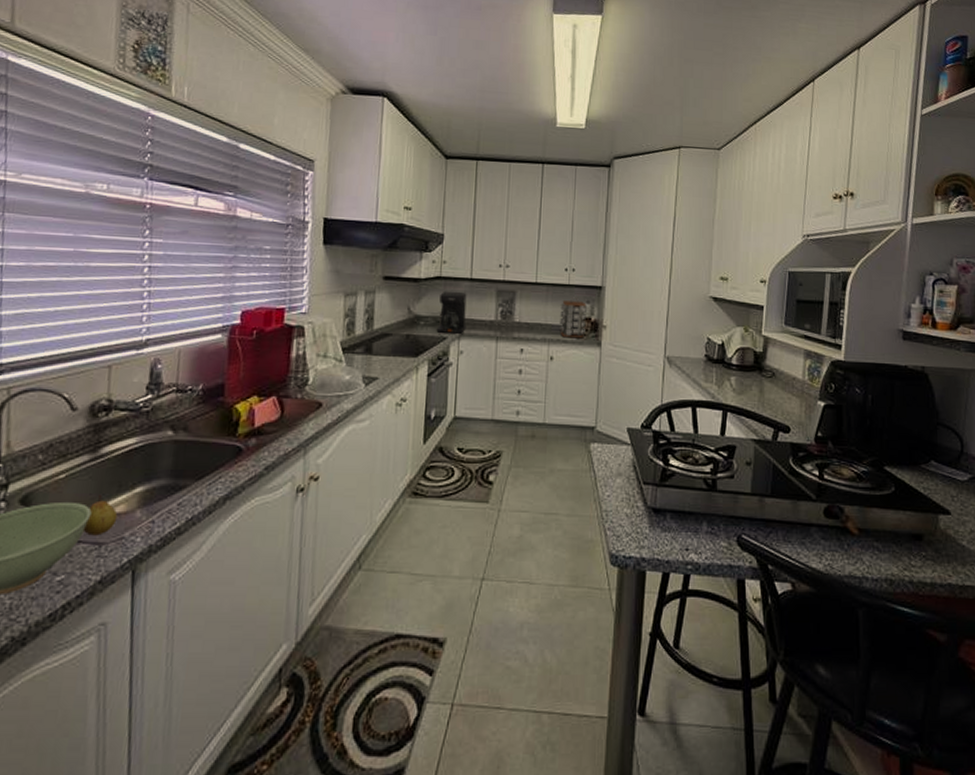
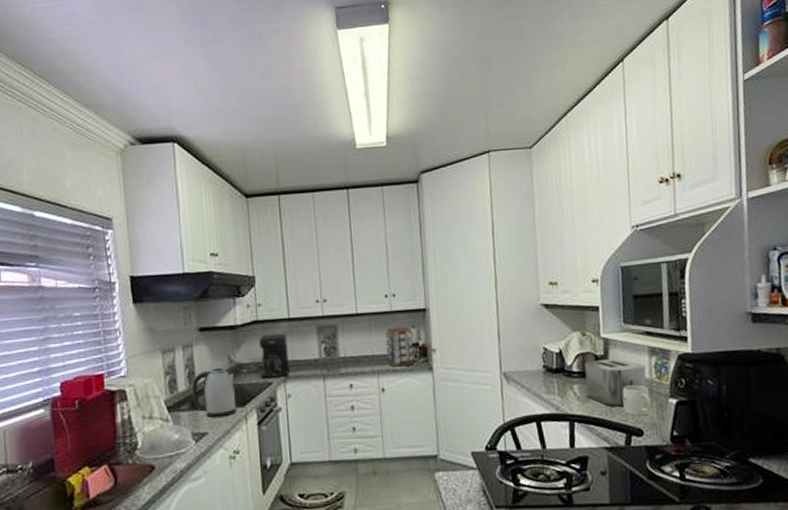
kettle: none [368,316,411,365] -> present [192,367,237,419]
toaster: none [742,355,800,403] -> present [584,358,647,407]
mug: none [775,384,801,414] -> present [622,385,652,416]

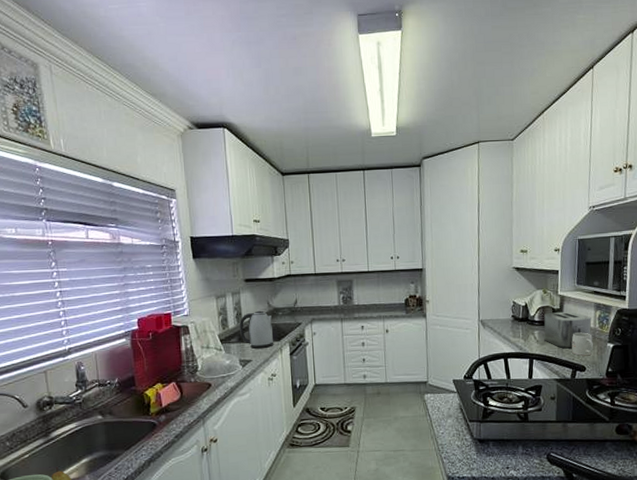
coffee maker: present [259,333,291,379] -> none [292,285,316,320]
spice rack: present [385,323,415,367] -> none [390,280,413,314]

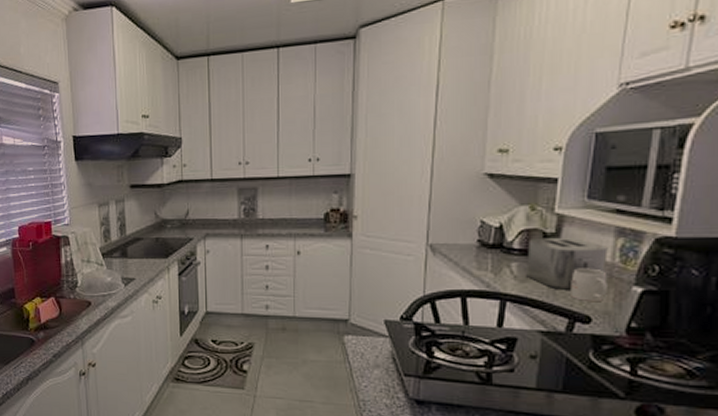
kettle: present [239,310,274,349] -> none [123,222,161,267]

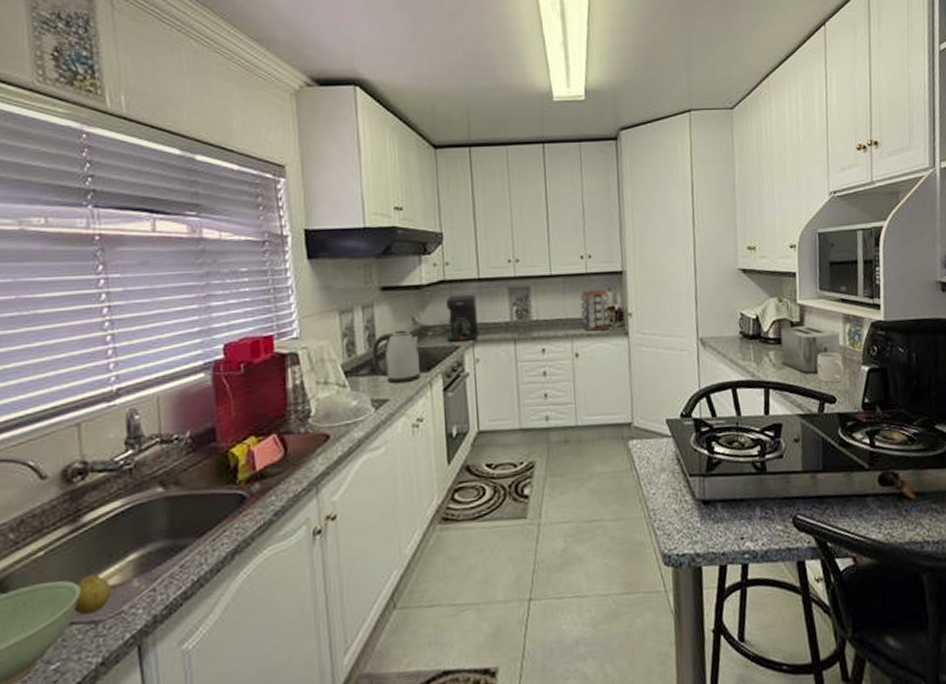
kettle: none [123,222,161,267] -> present [372,330,421,384]
coffee maker: none [182,193,211,234] -> present [446,294,480,342]
spice rack: none [304,188,334,231] -> present [580,286,610,331]

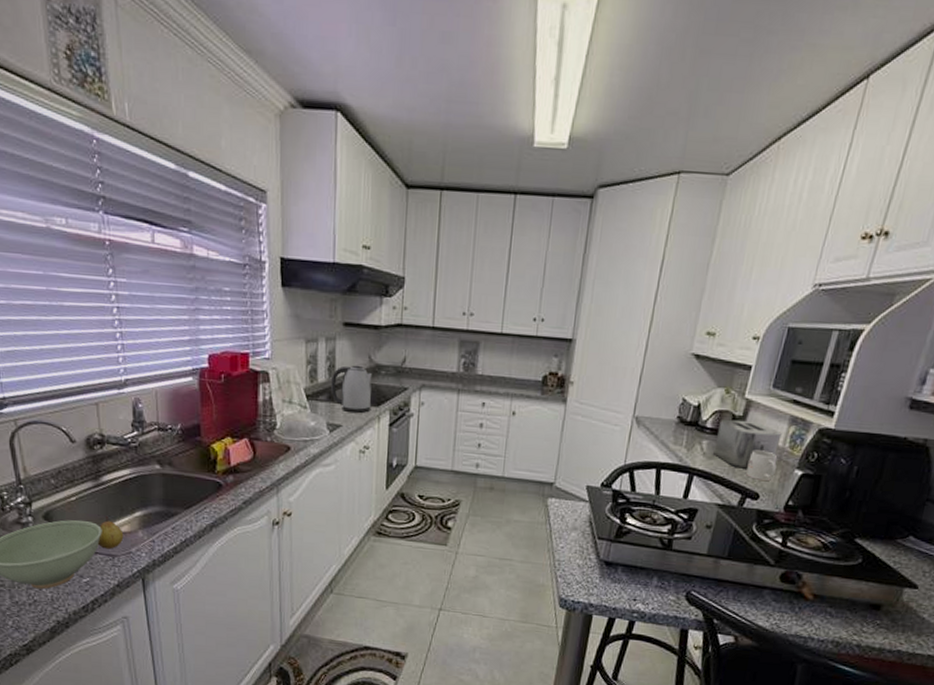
coffee maker: present [446,294,480,342] -> none [397,339,429,385]
spice rack: present [580,286,610,331] -> none [522,350,554,394]

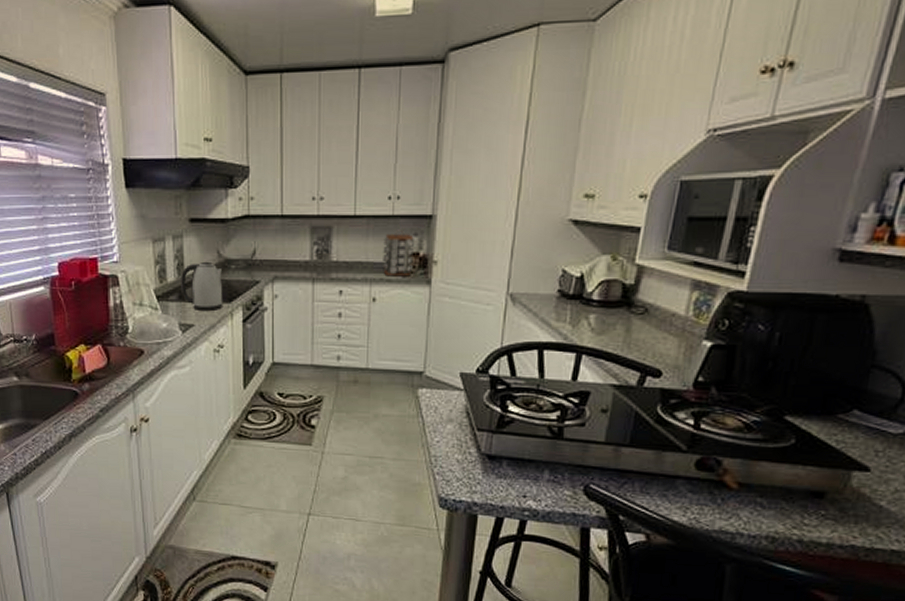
spice rack: none [522,350,554,394] -> present [381,229,414,277]
toaster: present [713,419,782,469] -> none [603,289,683,343]
mug: present [746,450,778,482] -> none [644,321,681,356]

